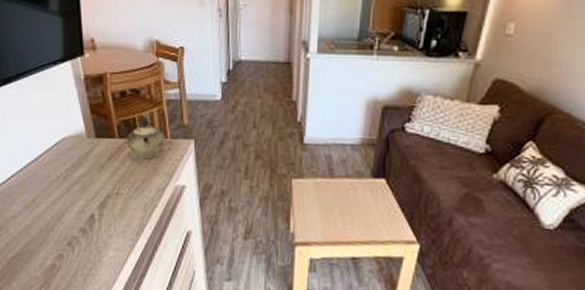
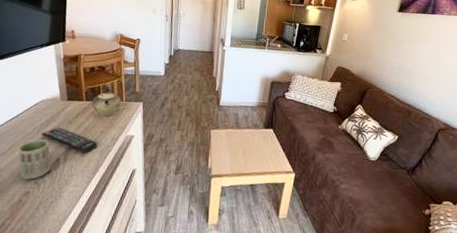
cup: none [43,189,85,240] -> present [17,139,51,180]
remote control: none [68,173,139,209] -> present [41,127,98,154]

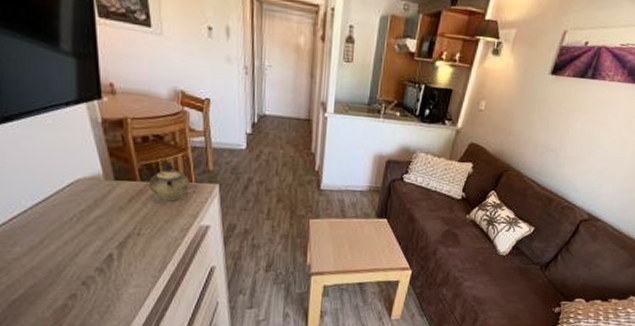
cup: present [17,139,51,180] -> none [52,230,102,280]
remote control: present [41,127,98,154] -> none [82,214,162,248]

